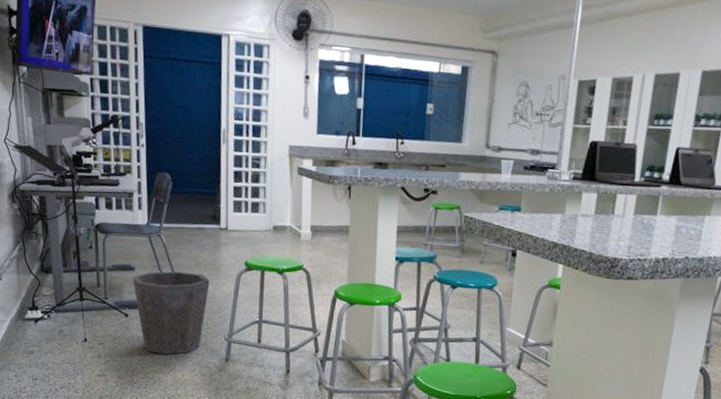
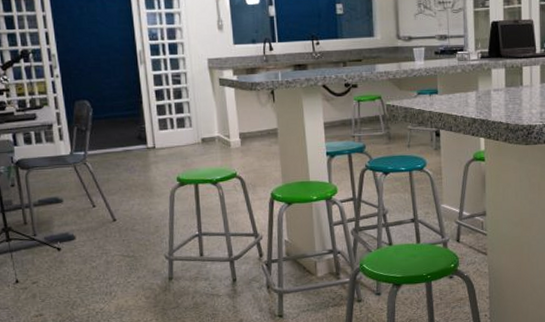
waste bin: present [132,271,210,355] -> none [60,196,144,283]

